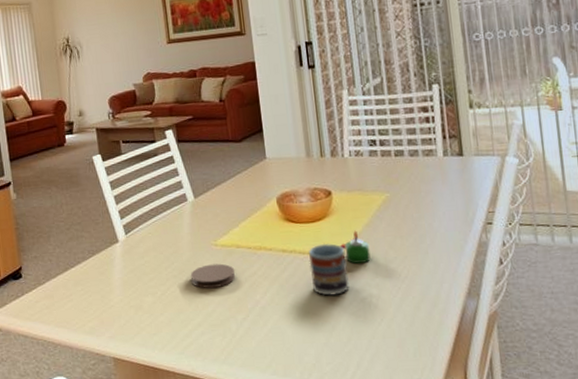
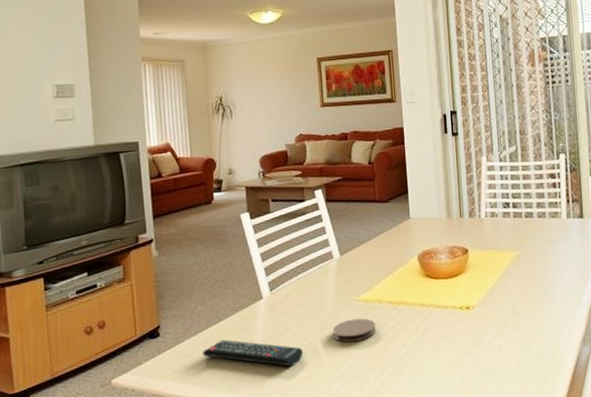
remote control: none [63,282,162,312] -> present [202,339,304,367]
cup: present [308,243,349,296] -> none [444,297,481,347]
candle: present [339,230,371,264] -> none [473,285,501,316]

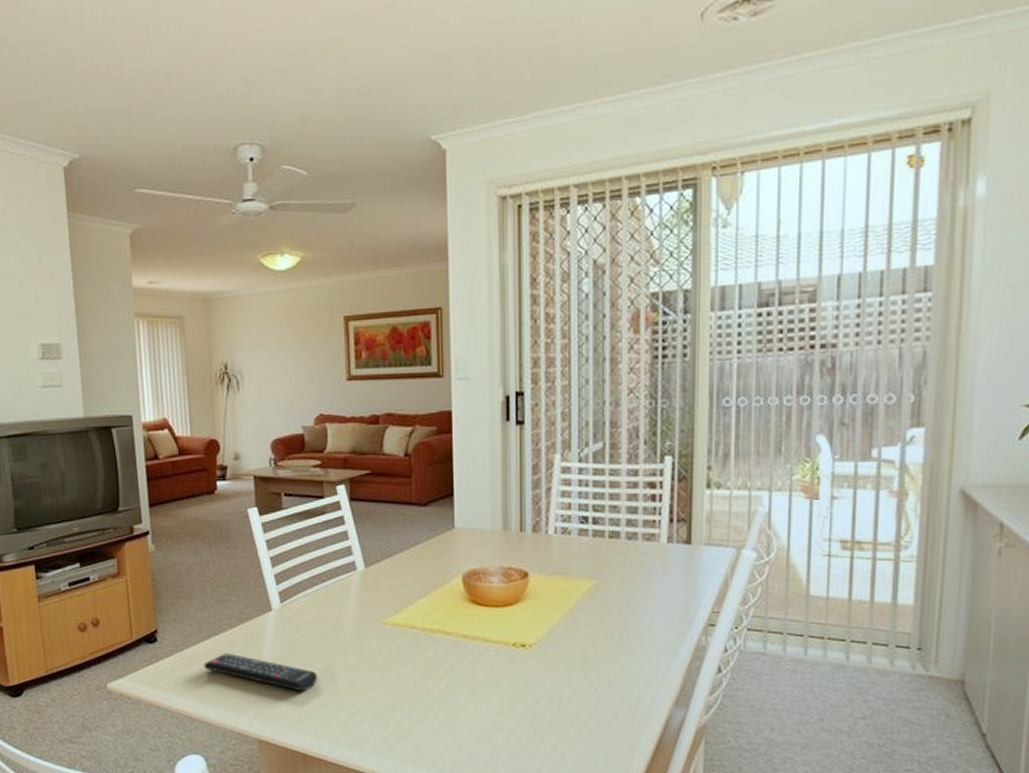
coaster: present [332,318,377,343] -> none [353,645,406,672]

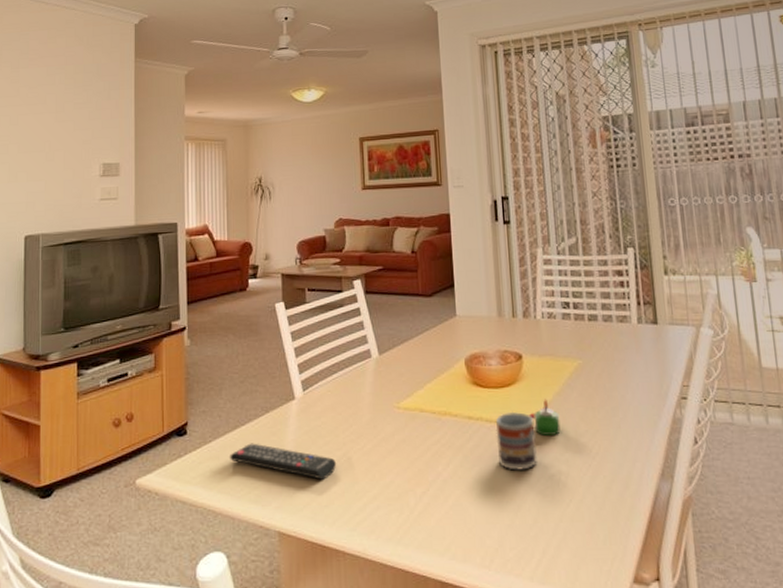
cup: none [493,631,538,692] -> present [495,411,537,471]
candle: none [531,620,566,658] -> present [528,399,561,436]

